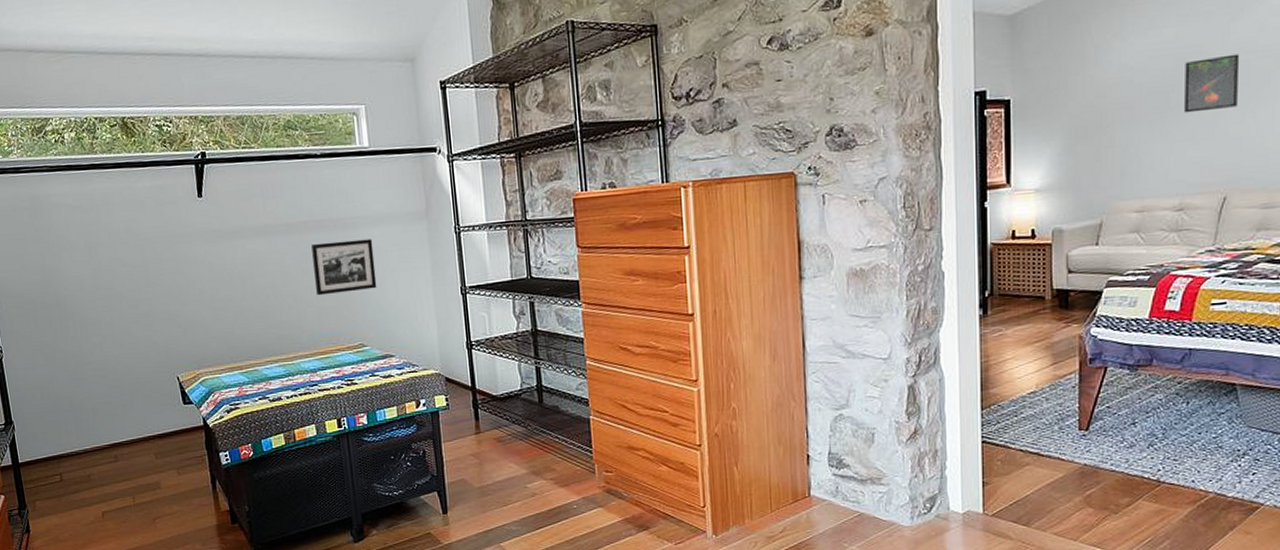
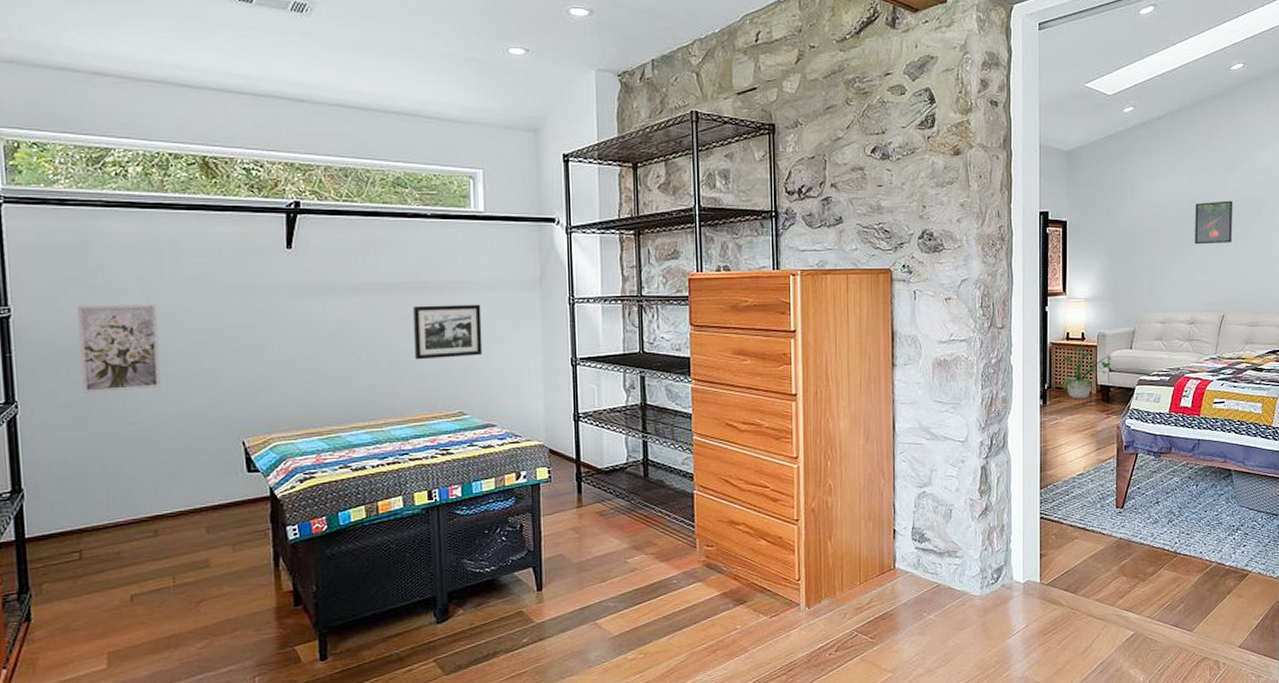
wall art: none [37,256,108,338] -> present [77,304,161,393]
potted plant: none [1007,238,1071,307] -> present [1063,340,1112,399]

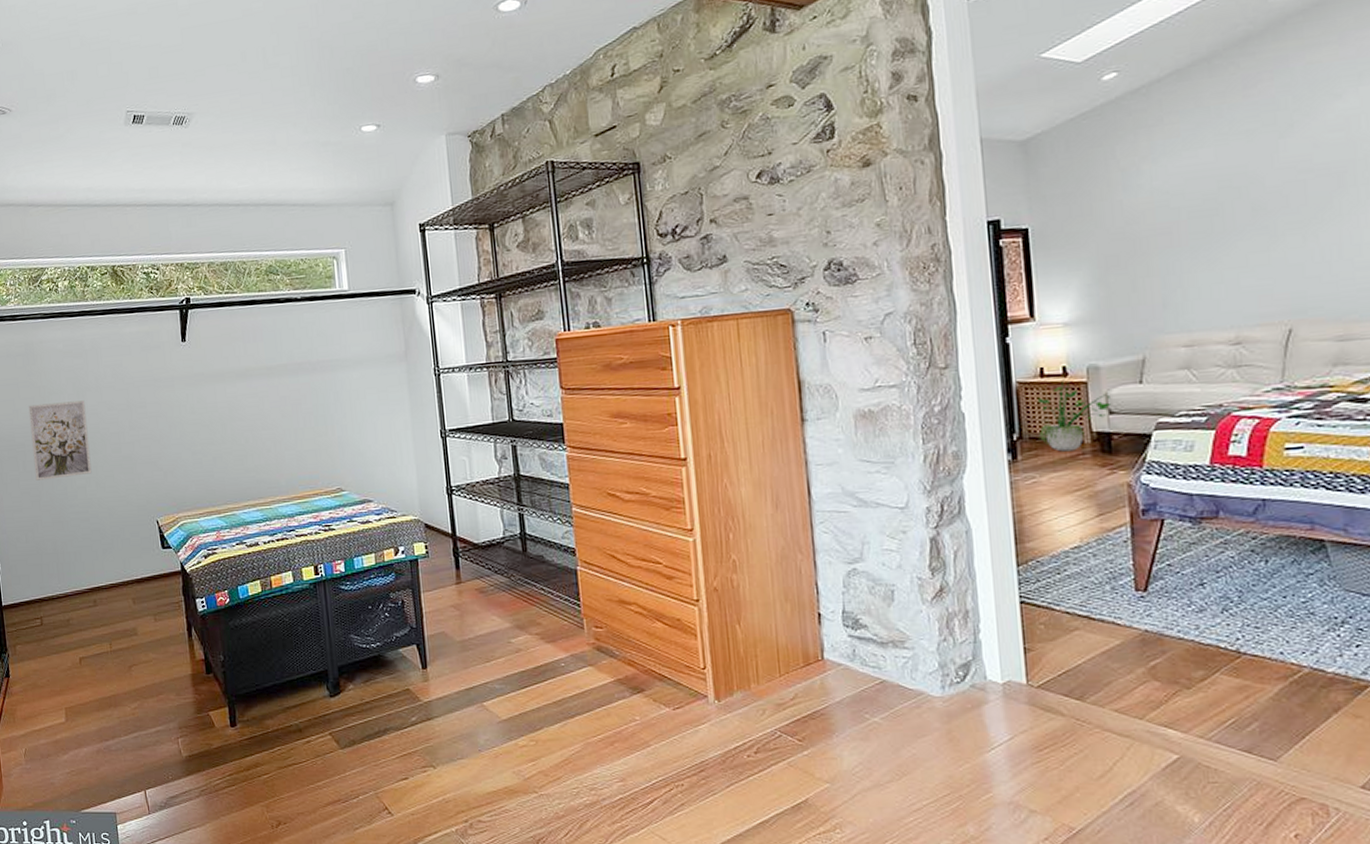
picture frame: present [413,304,483,360] -> none [291,381,356,439]
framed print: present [1195,200,1233,245] -> none [1229,173,1296,239]

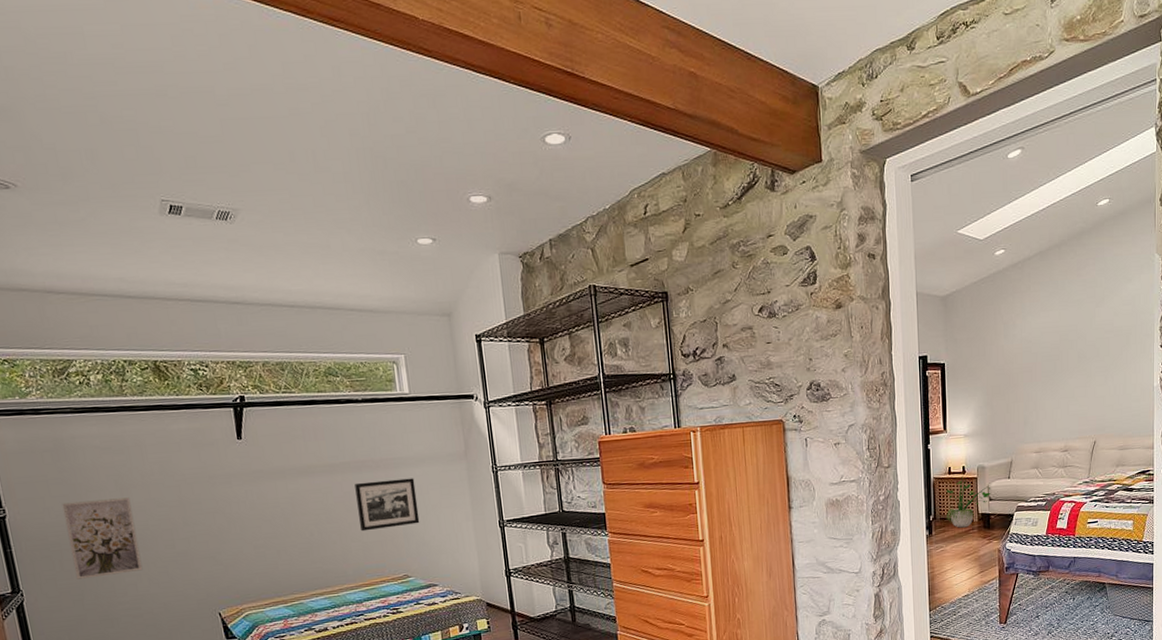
picture frame: none [291,381,356,439] -> present [355,478,420,532]

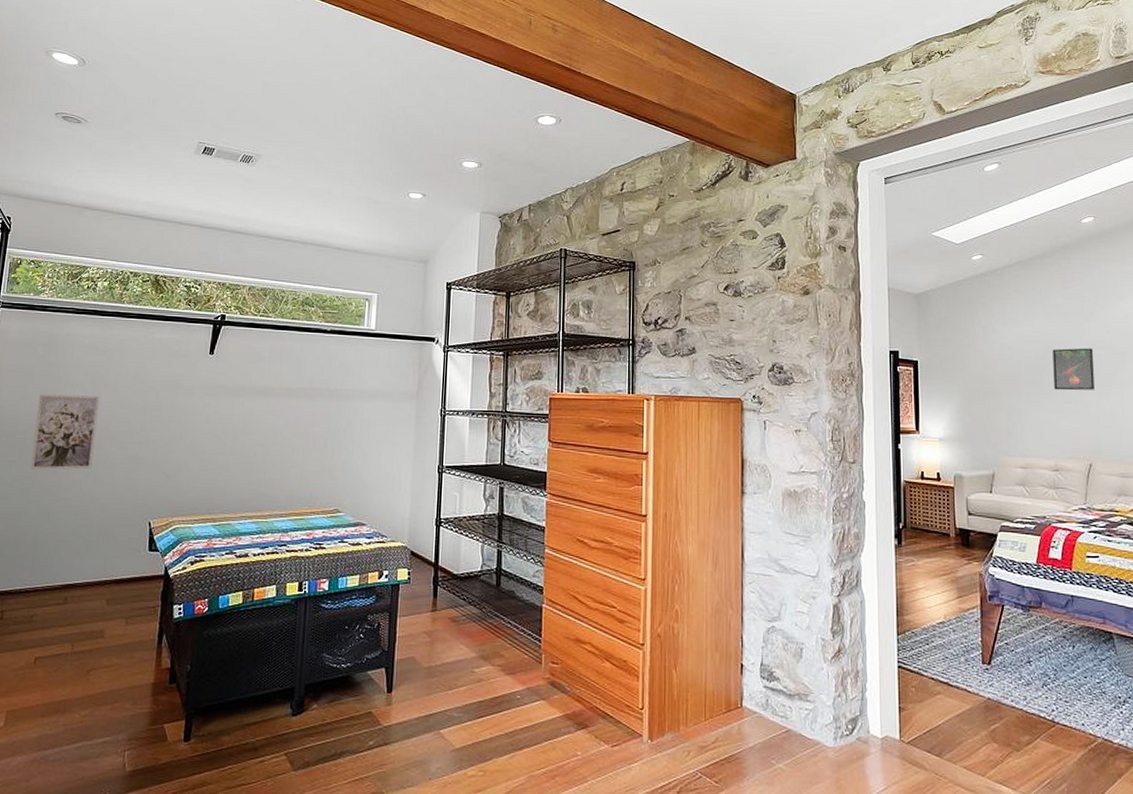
picture frame: present [355,478,420,532] -> none [303,409,364,459]
potted plant: present [946,473,991,528] -> none [918,480,971,542]
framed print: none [1066,332,1102,377] -> present [1052,348,1095,391]

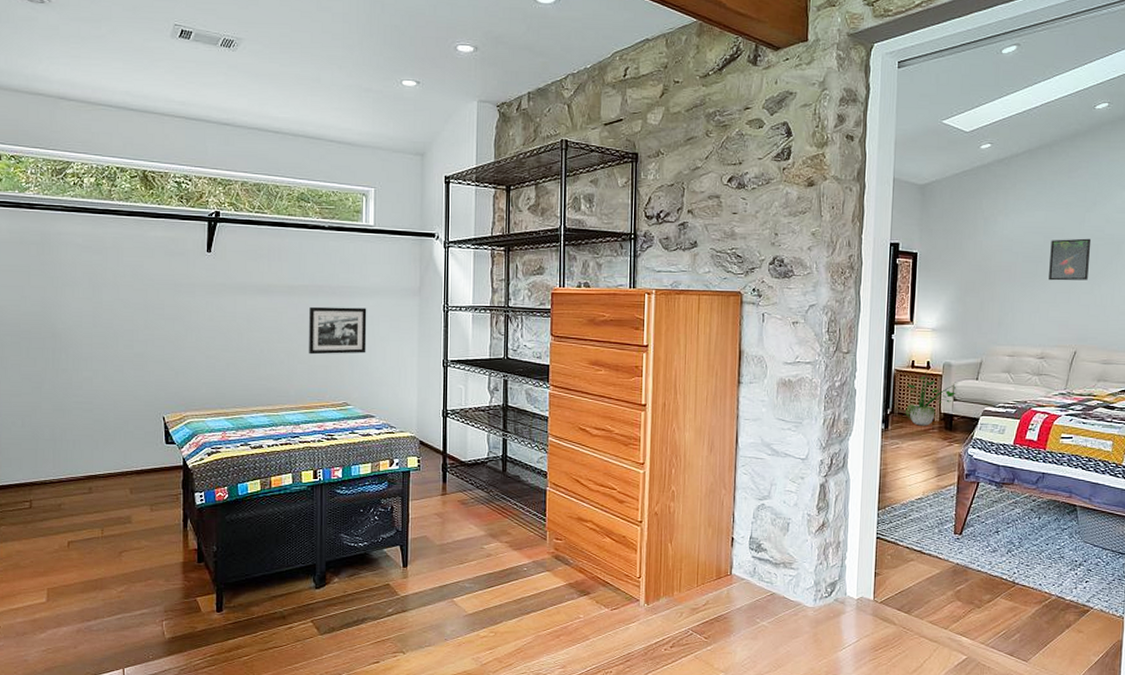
wall art: present [30,394,100,470] -> none [38,294,100,368]
picture frame: none [303,409,364,459] -> present [309,306,367,355]
potted plant: none [918,480,971,542] -> present [905,368,957,426]

